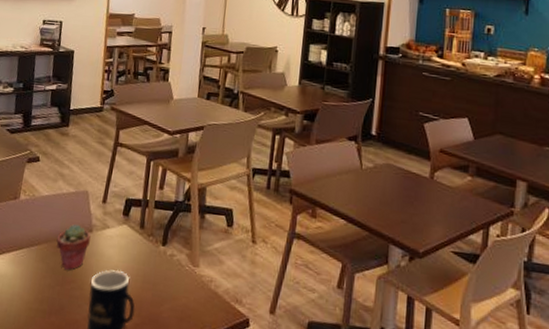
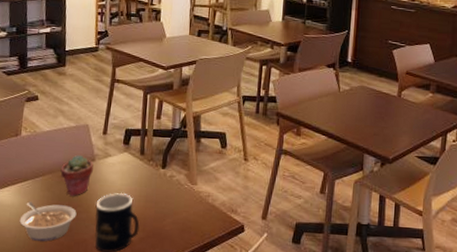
legume: none [11,272,70,319] -> present [19,201,77,242]

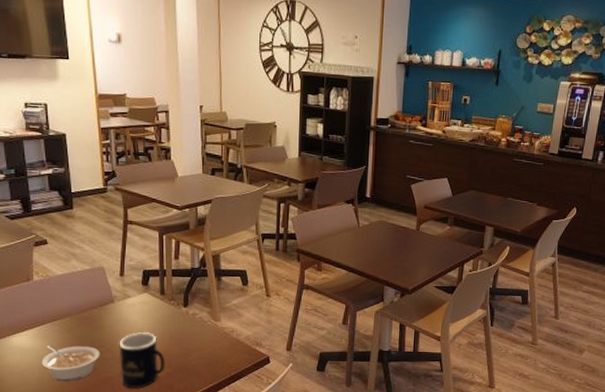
potted succulent: present [60,155,94,196] -> none [79,297,113,337]

